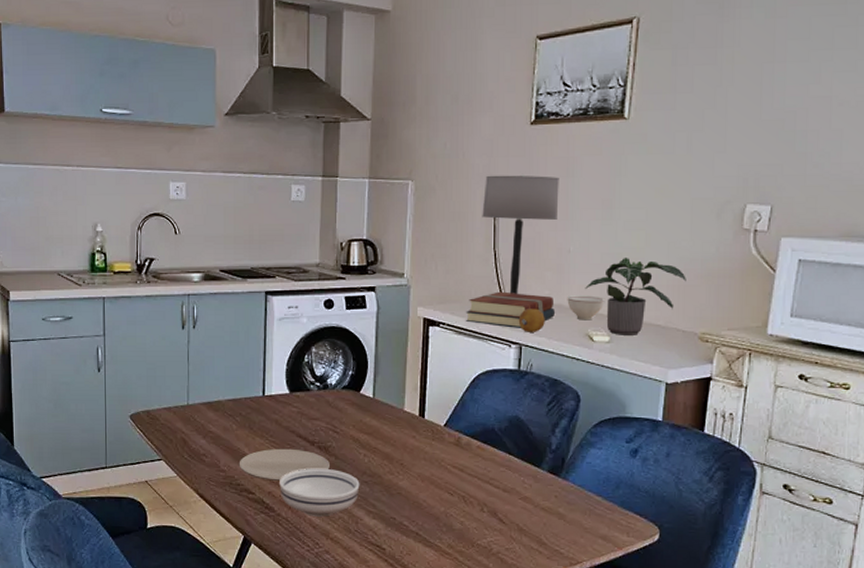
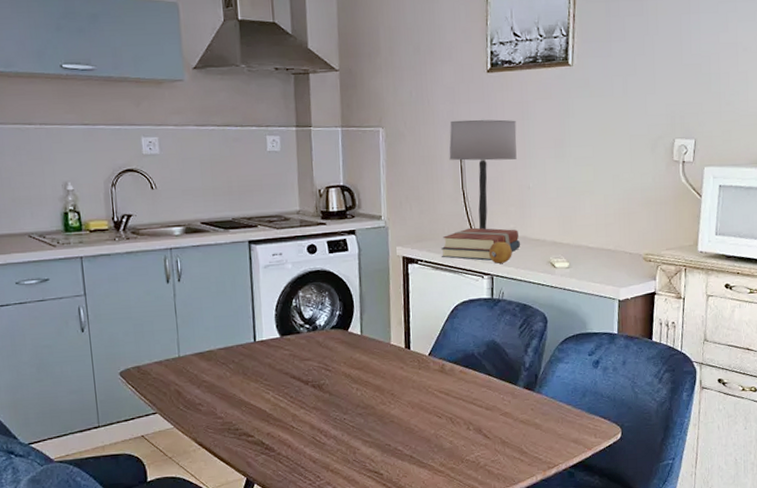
plate: present [239,448,330,482] -> none [235,389,325,423]
bowl: present [279,468,360,517] -> none [277,405,355,452]
bowl: present [567,295,605,321] -> none [530,226,563,250]
potted plant: present [585,258,686,335] -> none [545,191,630,261]

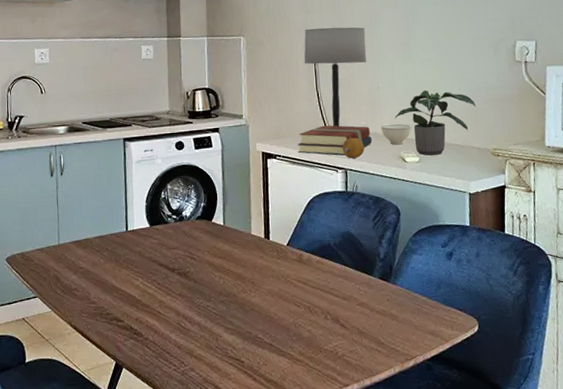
bowl: none [530,226,563,250] -> present [381,123,412,145]
potted plant: none [545,191,630,261] -> present [394,90,476,156]

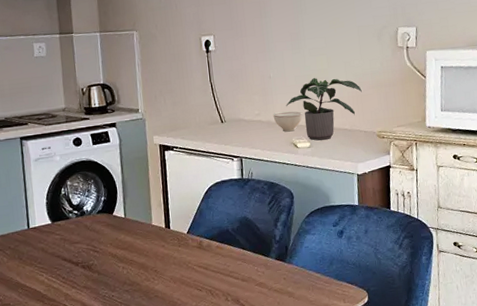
books: present [297,125,372,156] -> none [194,115,265,144]
table lamp: present [304,27,366,127] -> none [196,18,257,117]
fruit: present [342,137,365,158] -> none [236,126,258,147]

